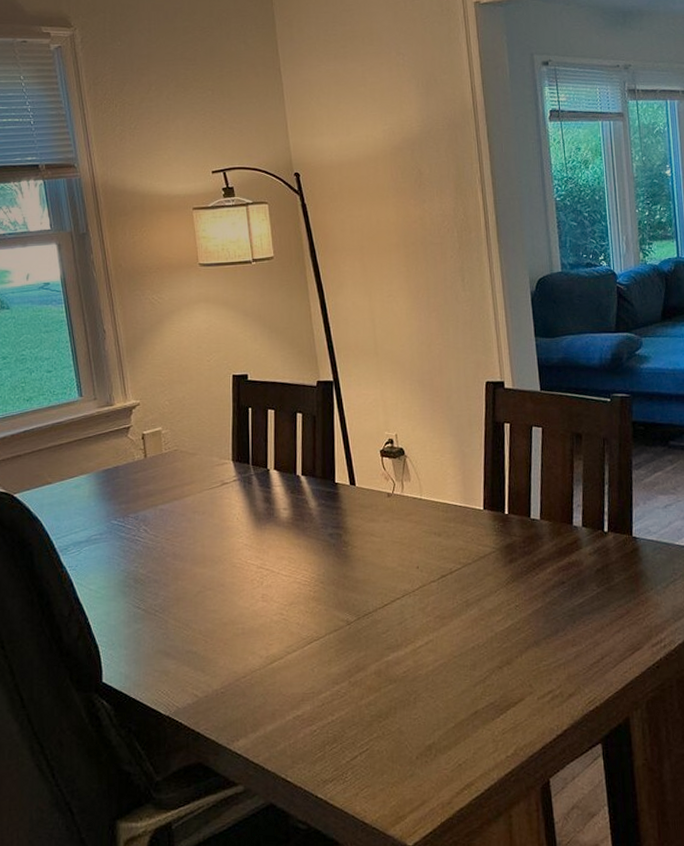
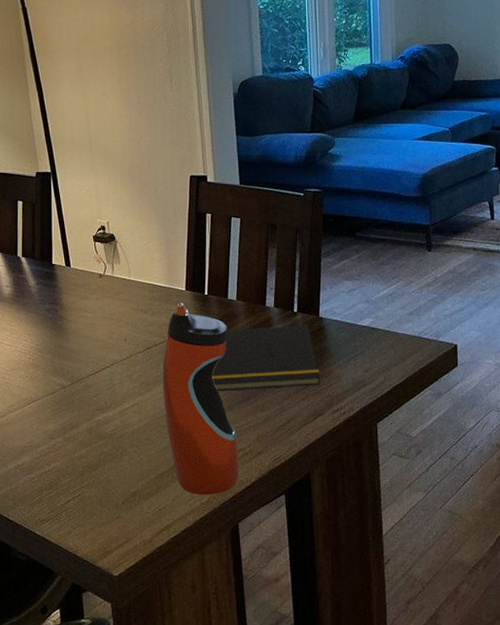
water bottle: none [459,522,549,747] -> present [162,302,239,495]
notepad: none [515,546,637,624] -> present [212,325,321,391]

